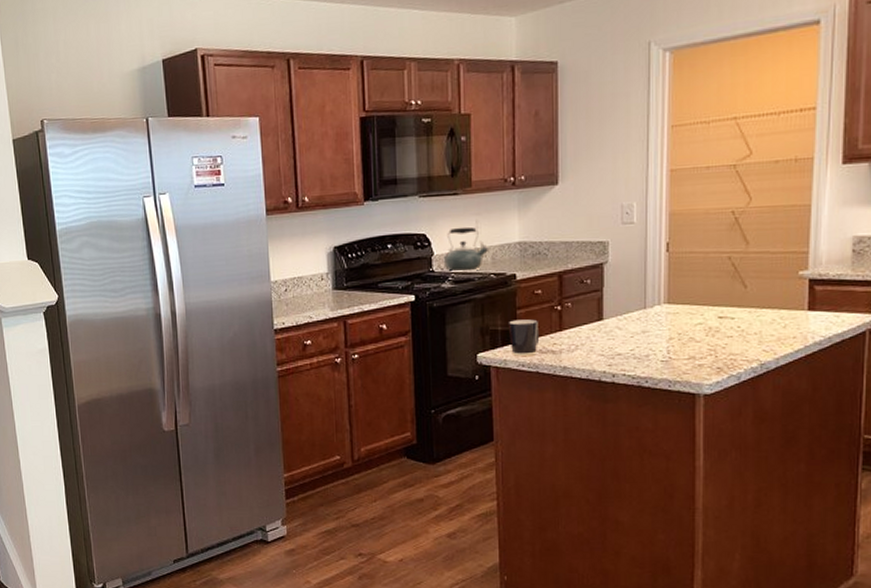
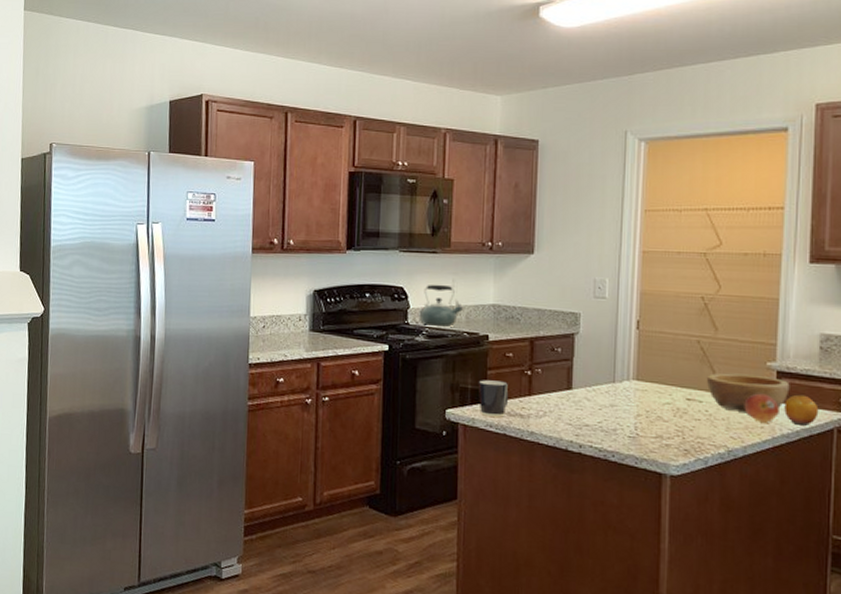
bowl: none [738,285,822,324] -> present [706,373,790,412]
fruit: none [776,303,812,332] -> present [744,393,779,423]
fruit: none [817,300,851,331] -> present [784,394,819,426]

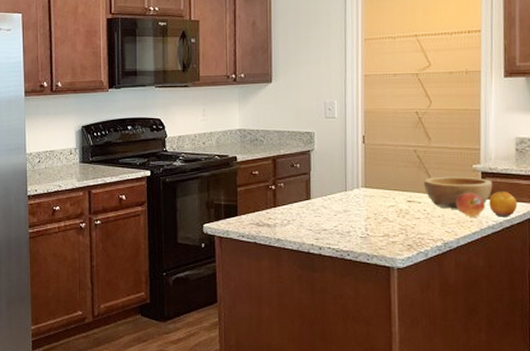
kettle: present [420,284,464,328] -> none [176,114,214,152]
mug: present [478,380,509,418] -> none [230,196,257,229]

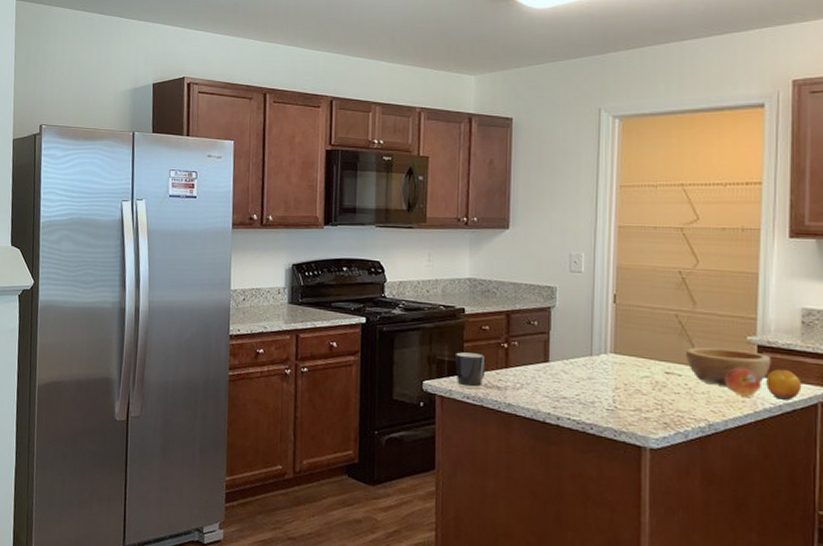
mug: none [230,196,257,229] -> present [454,352,486,389]

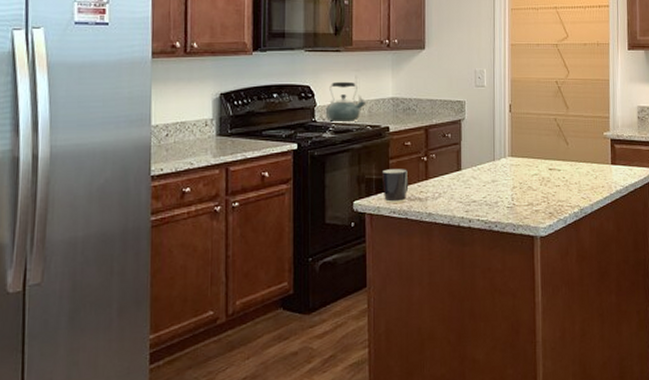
kettle: none [397,258,440,301] -> present [326,81,367,123]
bowl: present [685,347,771,386] -> none [562,143,620,176]
fruit: present [724,367,761,397] -> none [589,158,614,183]
fruit: present [766,368,802,400] -> none [617,156,640,182]

